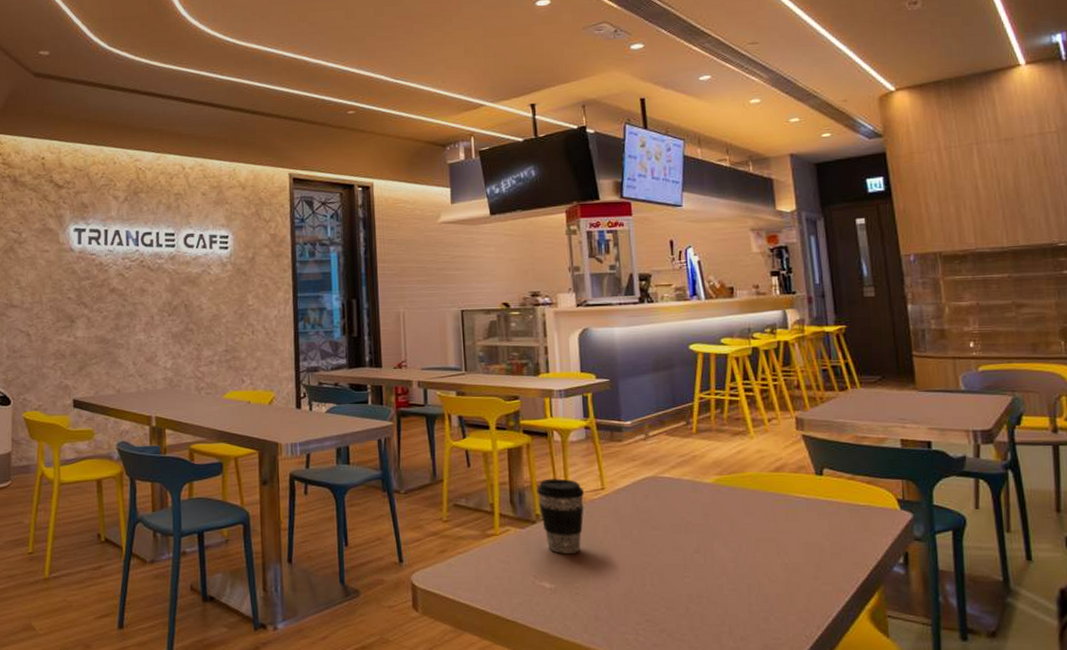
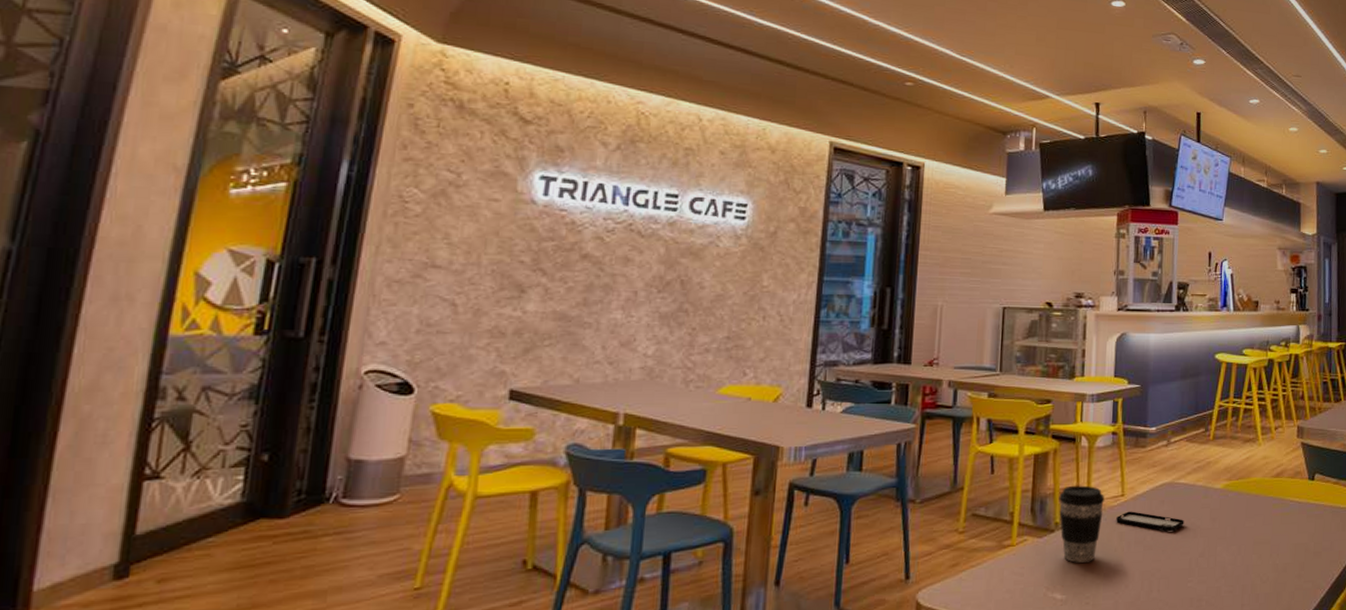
smartphone: none [598,505,673,526] -> present [1116,511,1184,532]

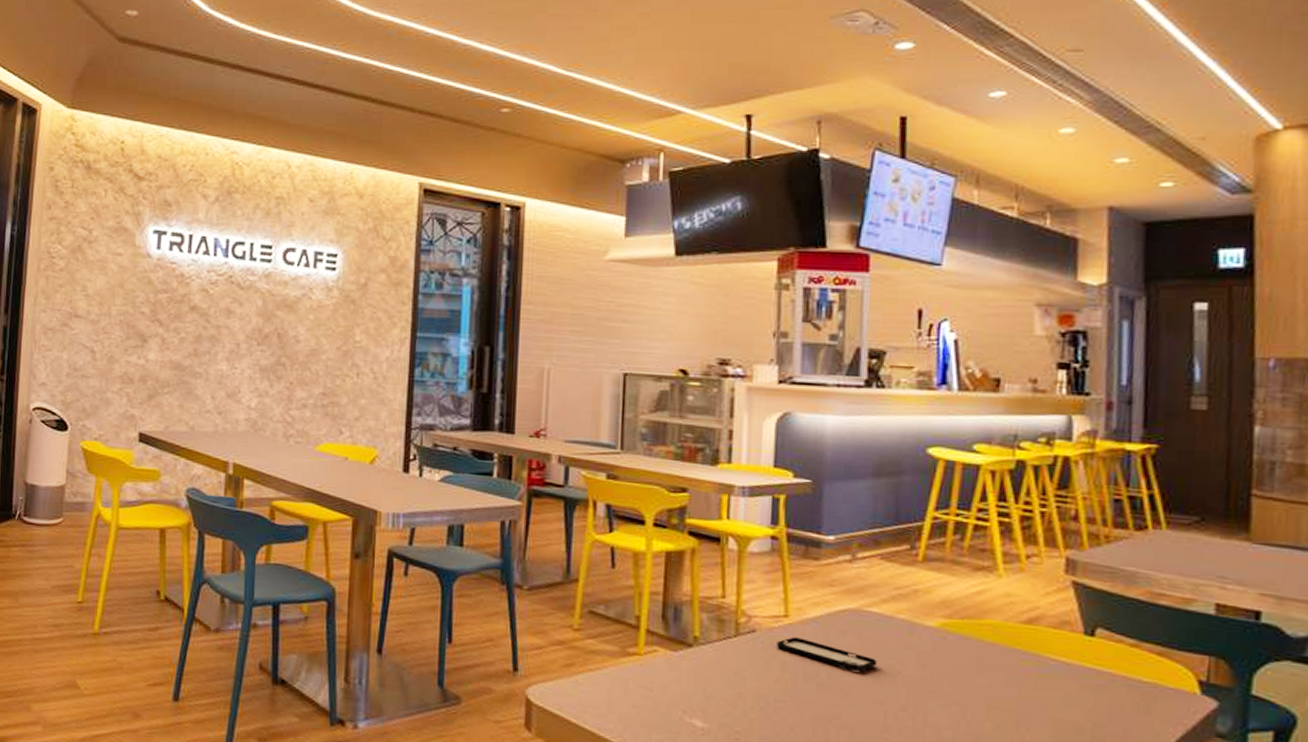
coffee cup: present [1059,485,1105,563] -> none [698,594,762,691]

